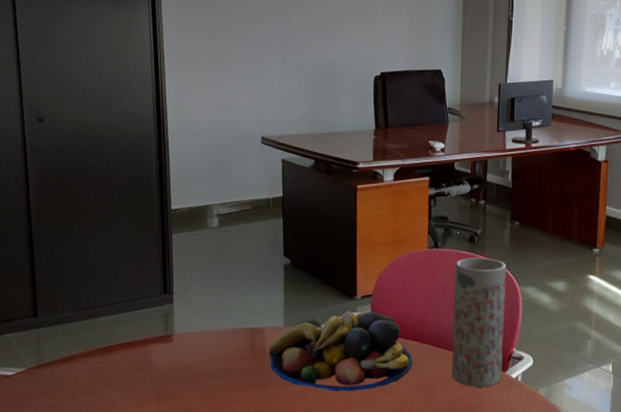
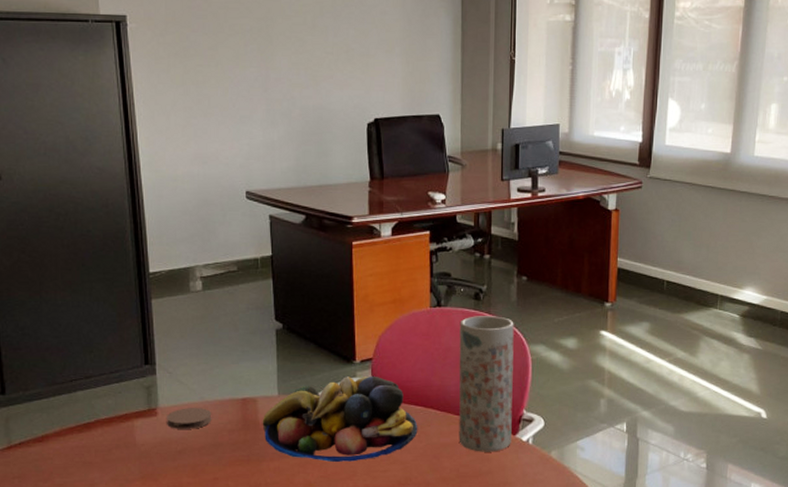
coaster: none [181,335,223,355] -> present [167,408,212,429]

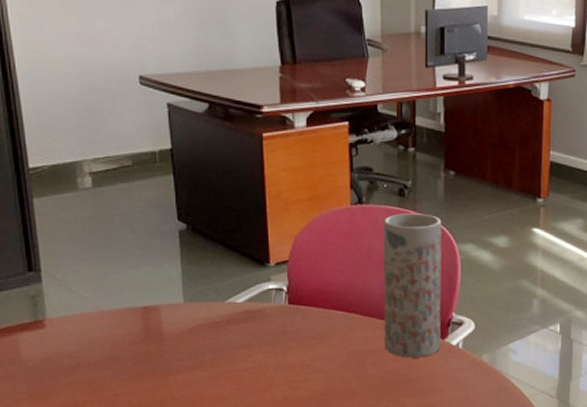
coaster: present [167,408,212,429] -> none [57,318,109,342]
fruit bowl: present [262,375,418,462] -> none [166,279,340,373]

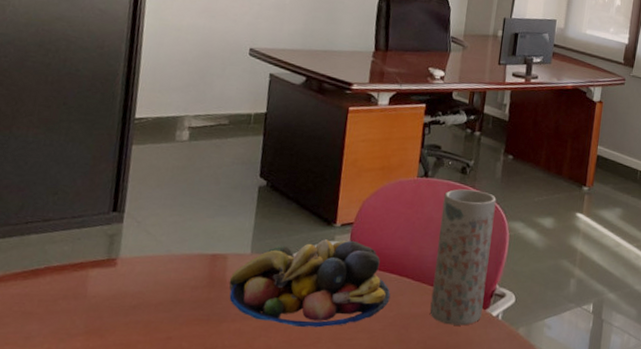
fruit bowl: none [166,279,340,373] -> present [229,239,391,328]

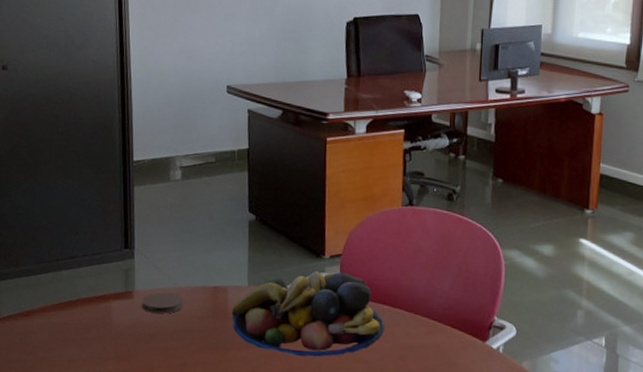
coaster: none [125,260,177,283] -> present [142,292,184,314]
vase: present [430,189,496,326] -> none [426,217,488,358]

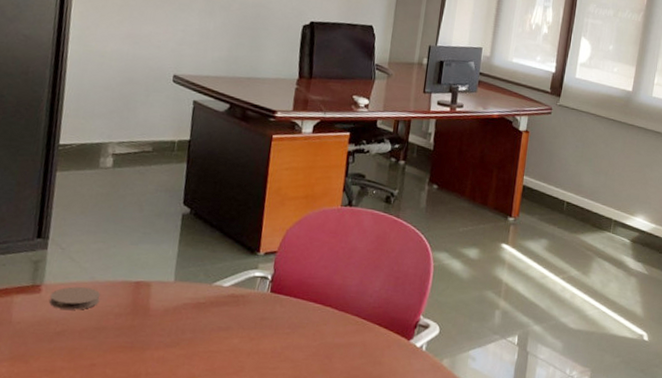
fruit bowl: present [231,271,385,357] -> none [152,268,314,357]

